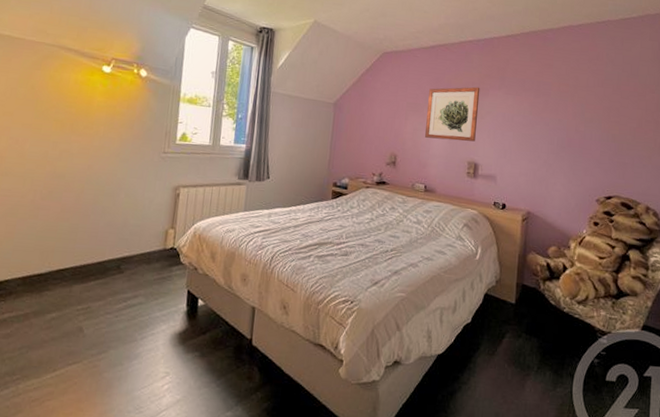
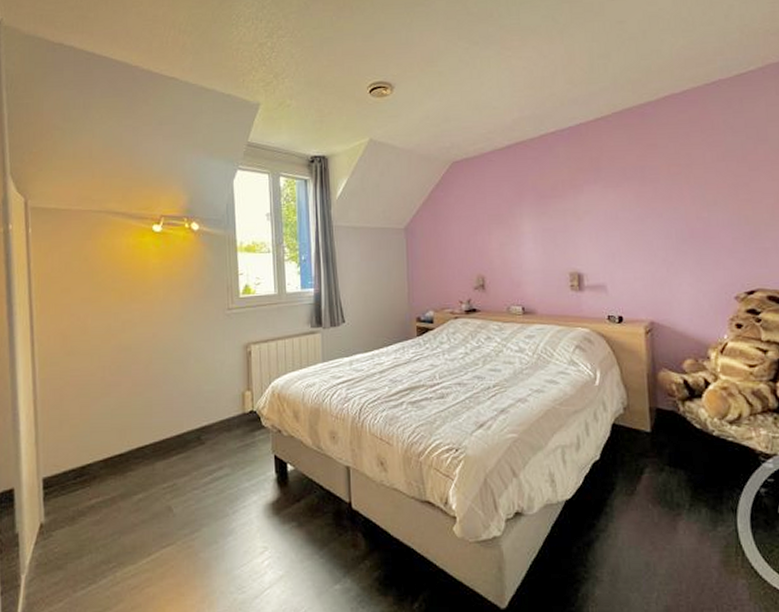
wall art: present [424,86,480,142] -> none [512,184,575,252]

